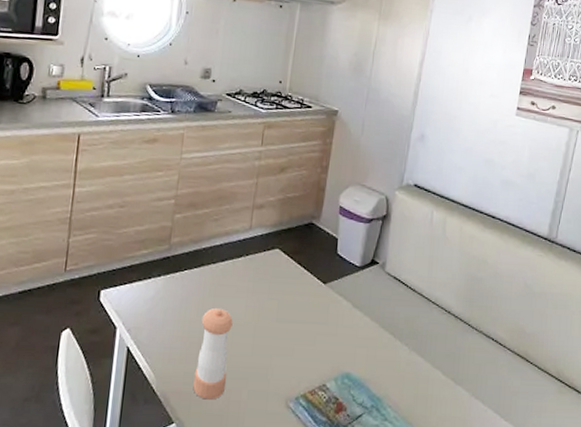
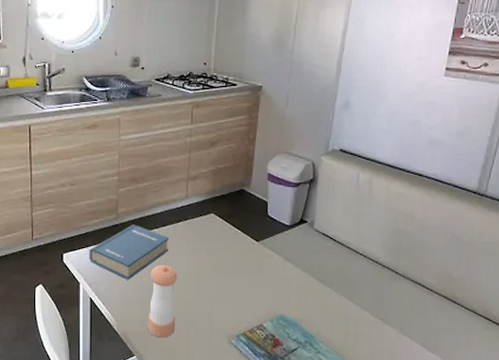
hardback book: none [131,258,227,325] -> present [89,225,169,280]

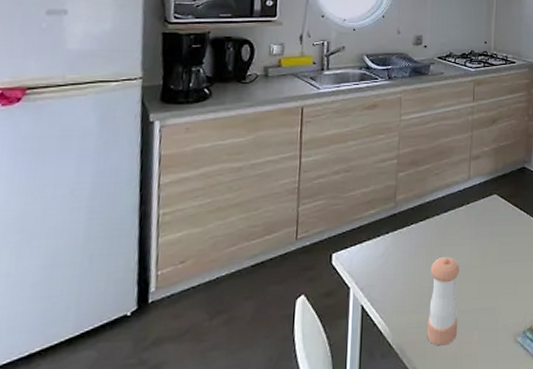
hardback book: present [89,225,169,280] -> none [362,213,451,279]

